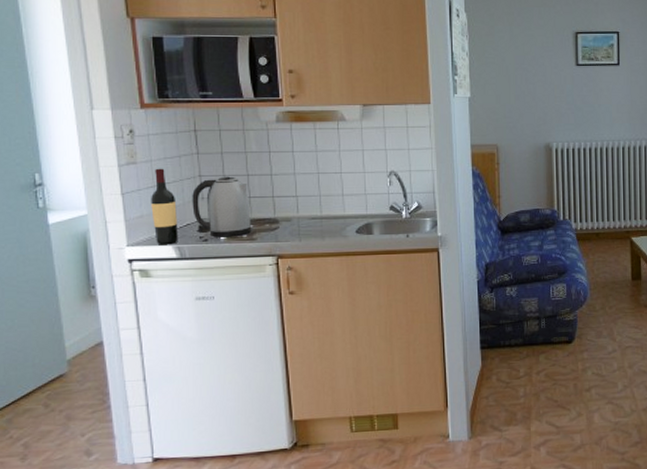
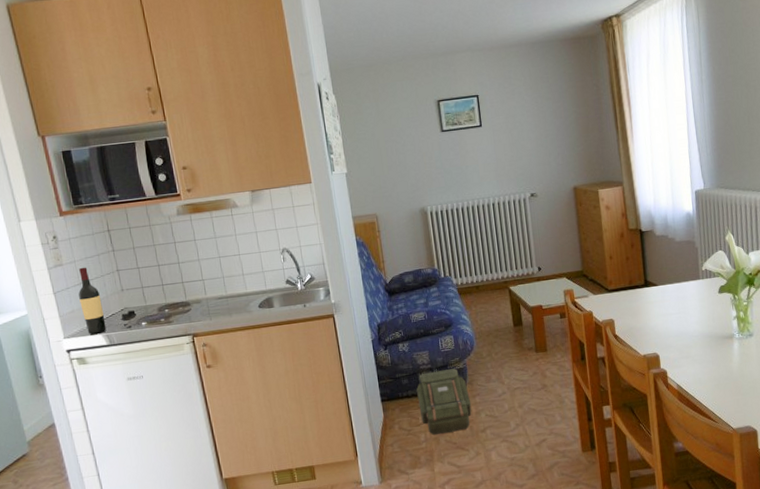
kettle: present [192,176,252,238] -> none [113,268,168,324]
backpack: none [521,320,578,390] -> present [416,368,472,435]

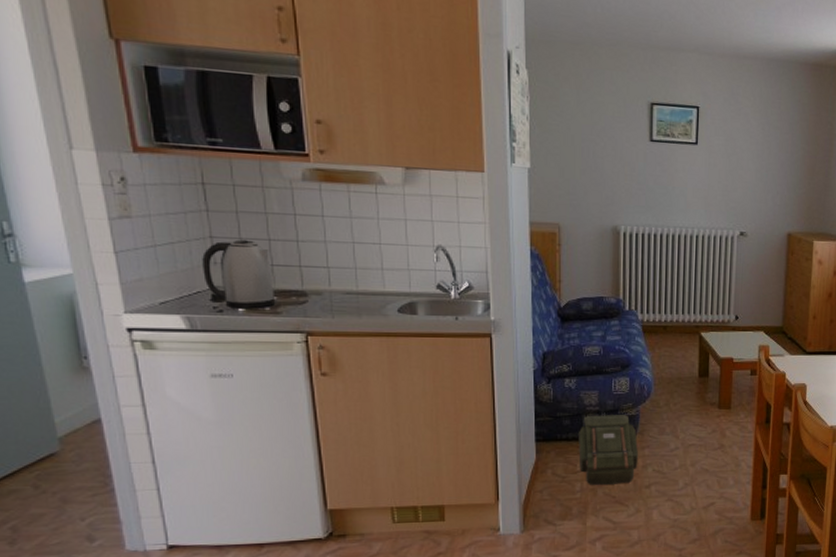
wine bottle: present [78,267,107,334] -> none [151,225,188,313]
kettle: none [113,268,168,324] -> present [202,239,276,309]

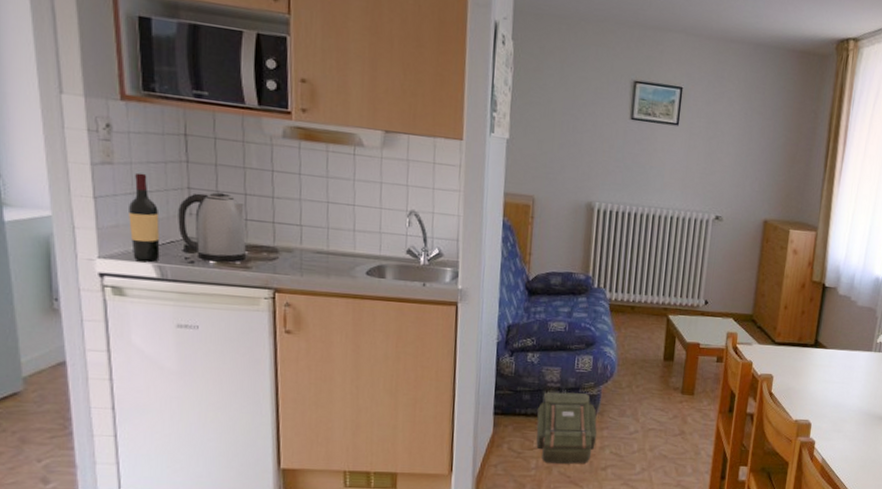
wine bottle: none [151,225,188,313] -> present [129,172,160,262]

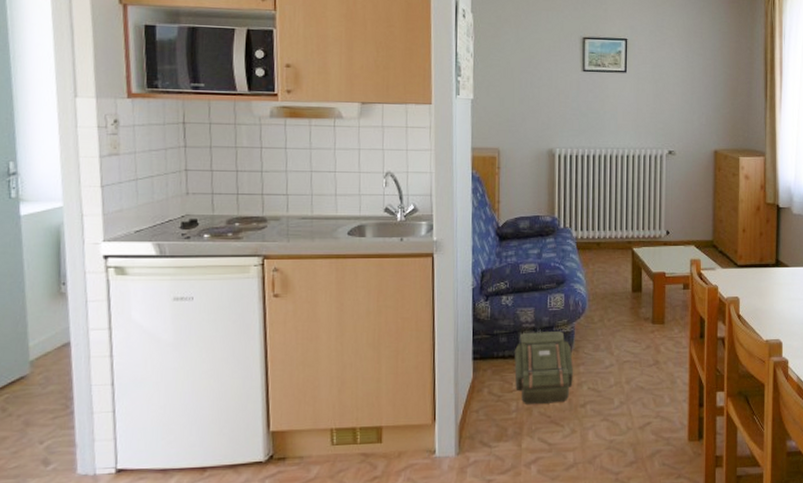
wine bottle: present [129,172,160,262] -> none [132,160,160,240]
kettle: present [178,192,247,262] -> none [176,171,238,235]

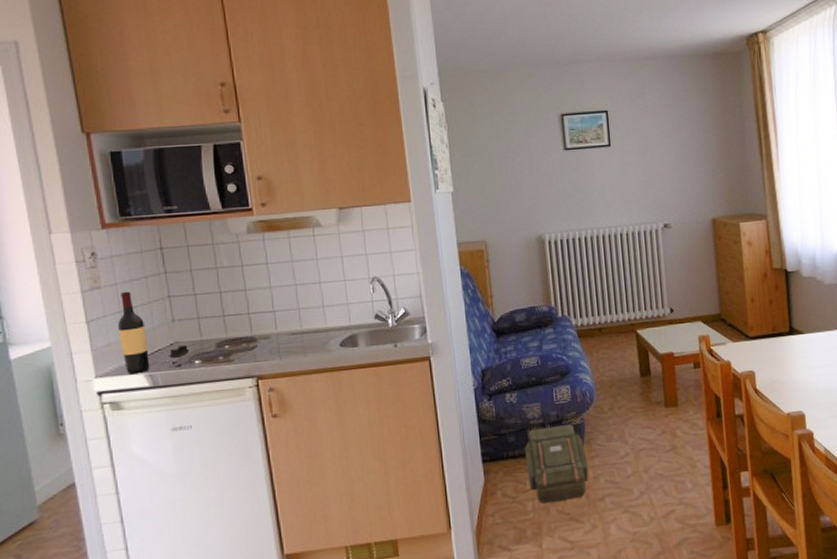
wine bottle: none [132,160,160,240] -> present [118,291,150,374]

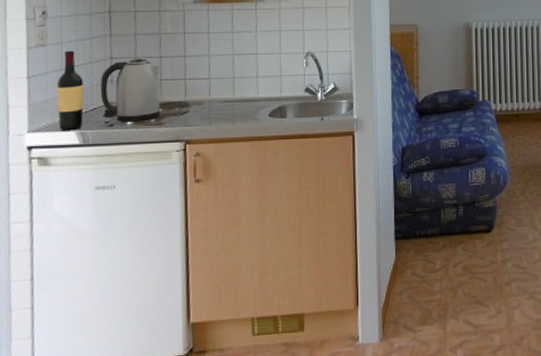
kettle: none [162,295,228,362] -> present [100,58,161,122]
backpack: present [525,424,589,503] -> none [437,207,498,285]

